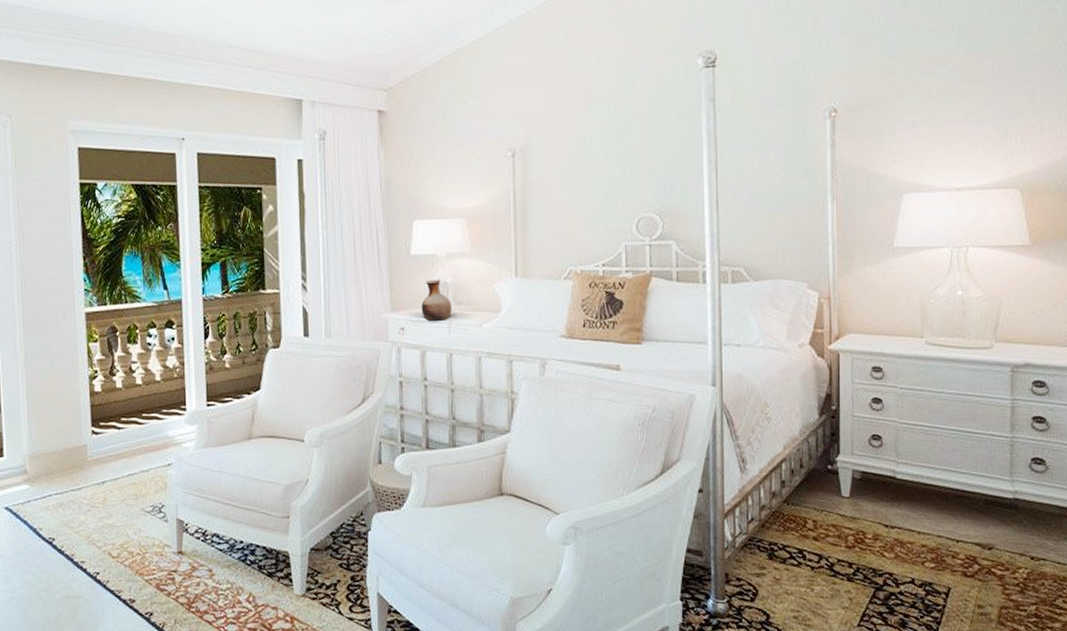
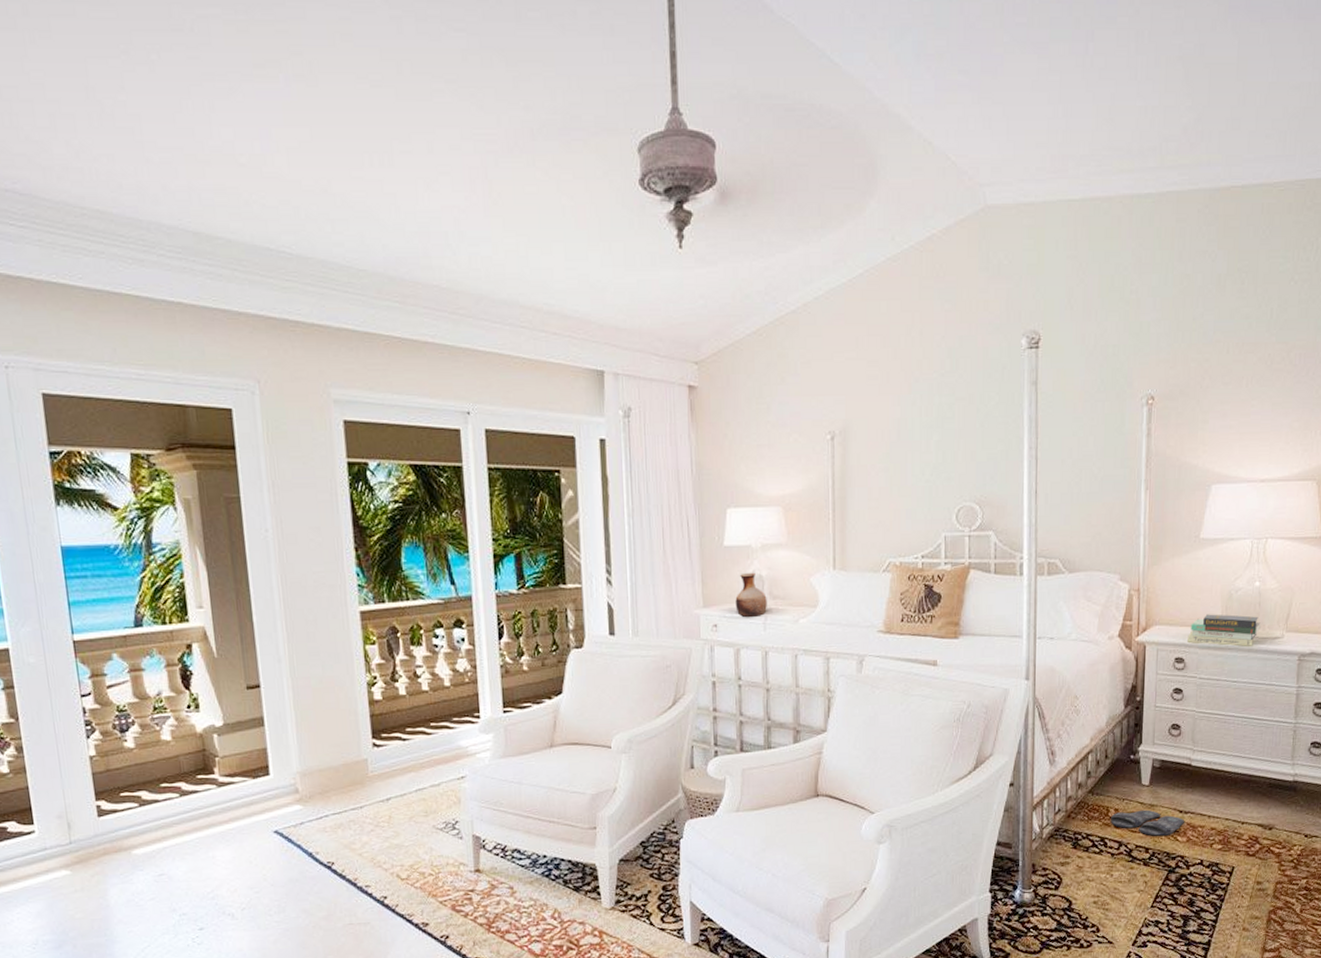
slippers: none [809,522,891,551] -> present [1111,809,1184,836]
books: none [885,323,966,356] -> present [1187,614,1261,647]

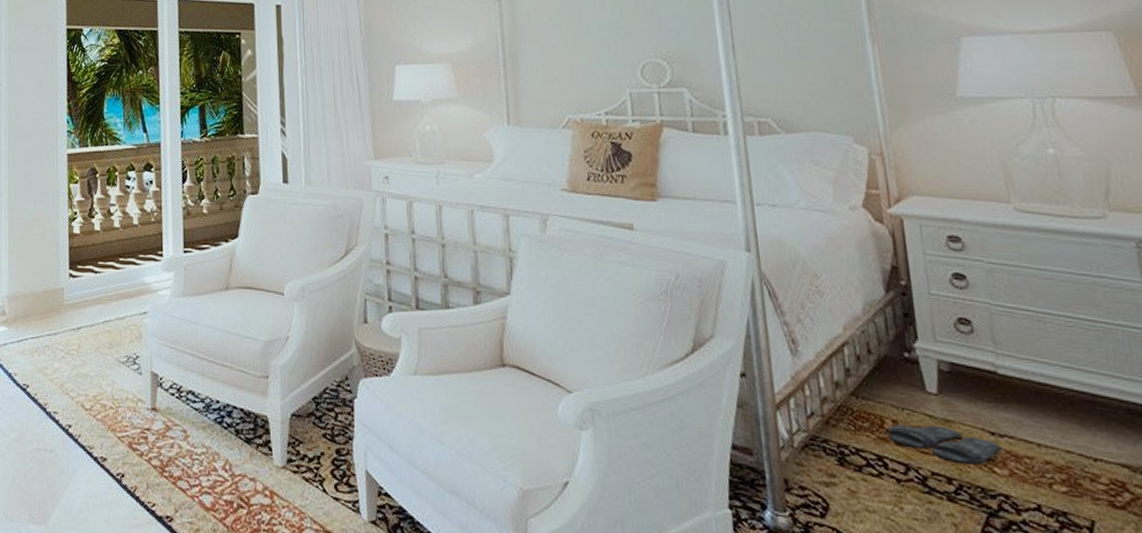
vase: present [735,572,767,618] -> none [406,126,439,171]
books: present [1187,614,1261,647] -> none [961,185,1068,226]

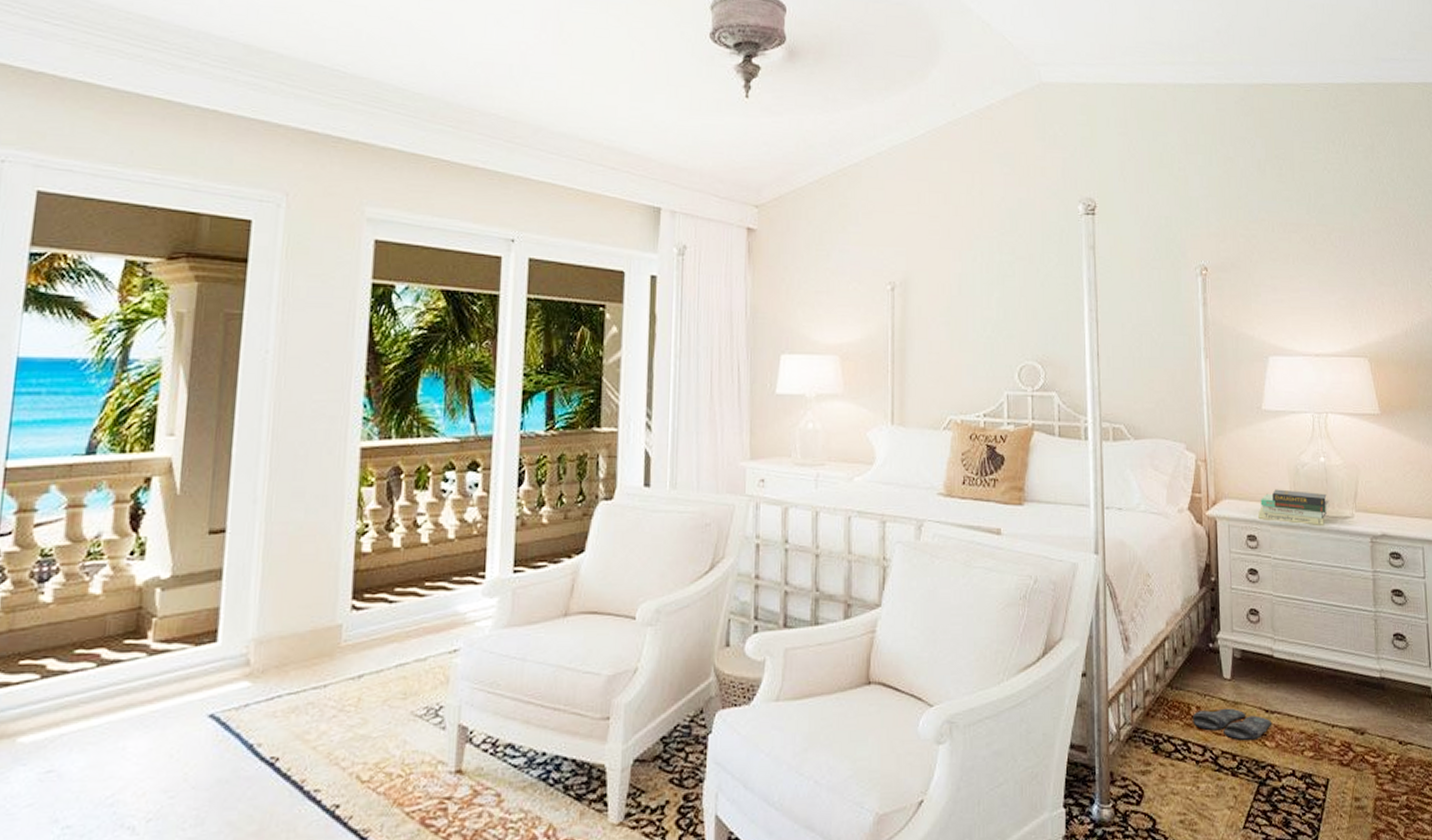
books: none [961,185,1068,226] -> present [1258,489,1330,525]

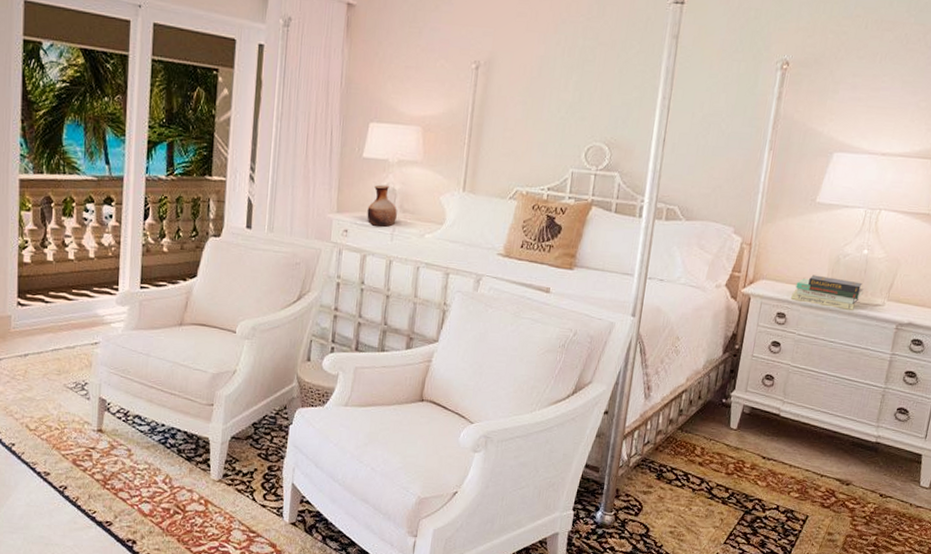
vase: none [785,423,820,473] -> present [367,184,397,228]
slippers: present [1193,708,1271,740] -> none [696,451,766,479]

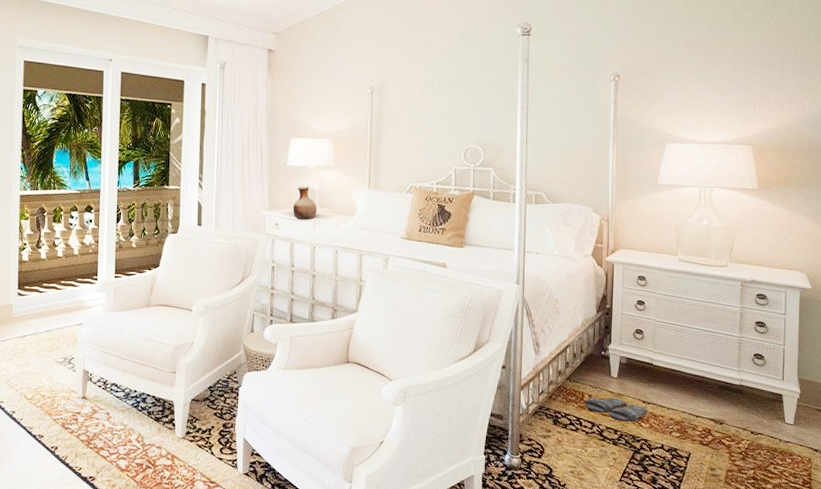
slippers: none [696,451,766,479] -> present [585,397,647,421]
books: present [791,275,864,310] -> none [648,243,709,271]

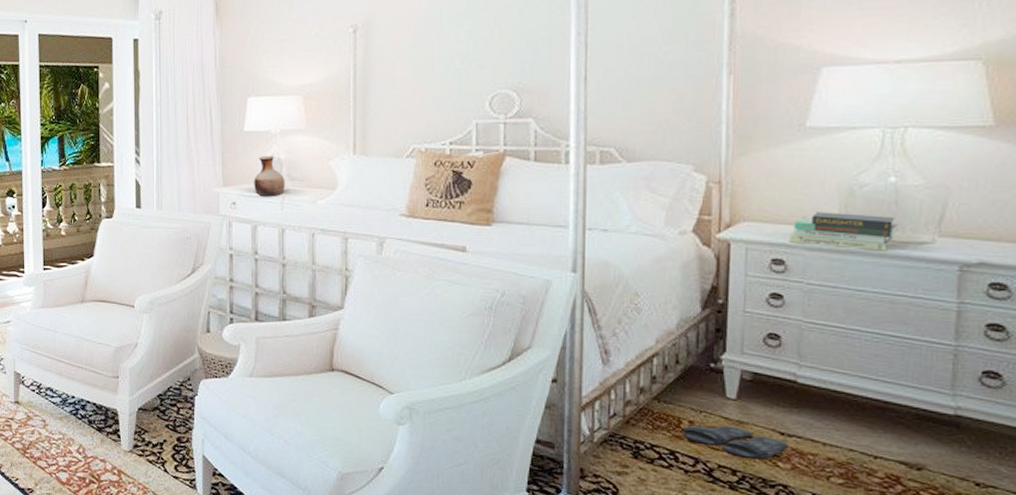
books: none [648,243,709,271] -> present [789,212,899,251]

